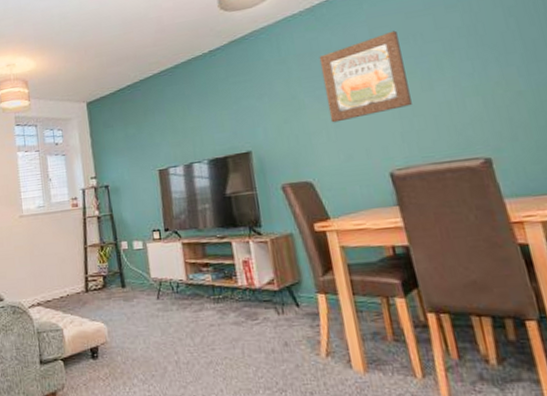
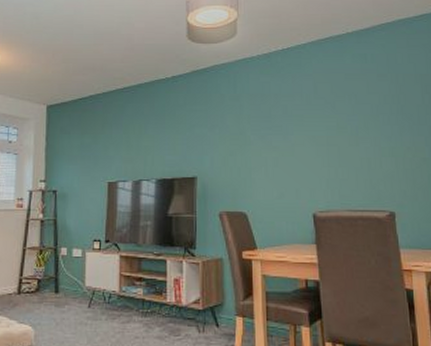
wall art: present [319,30,412,123] -> none [268,88,339,162]

